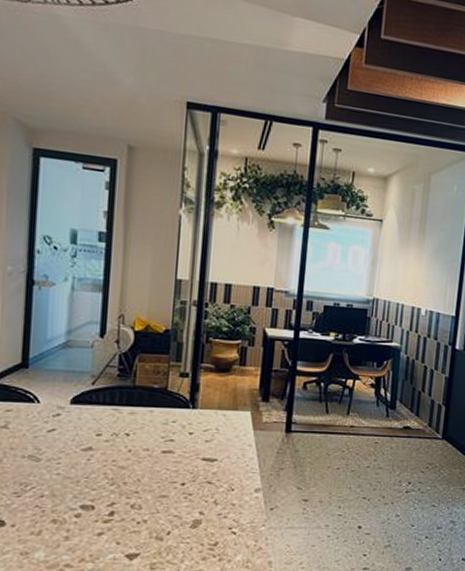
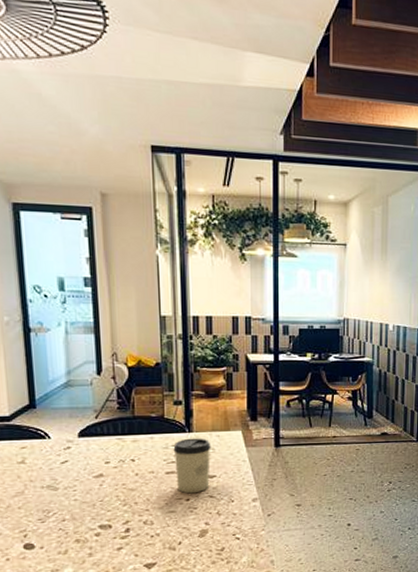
cup: none [173,415,216,478] -> present [173,438,211,494]

